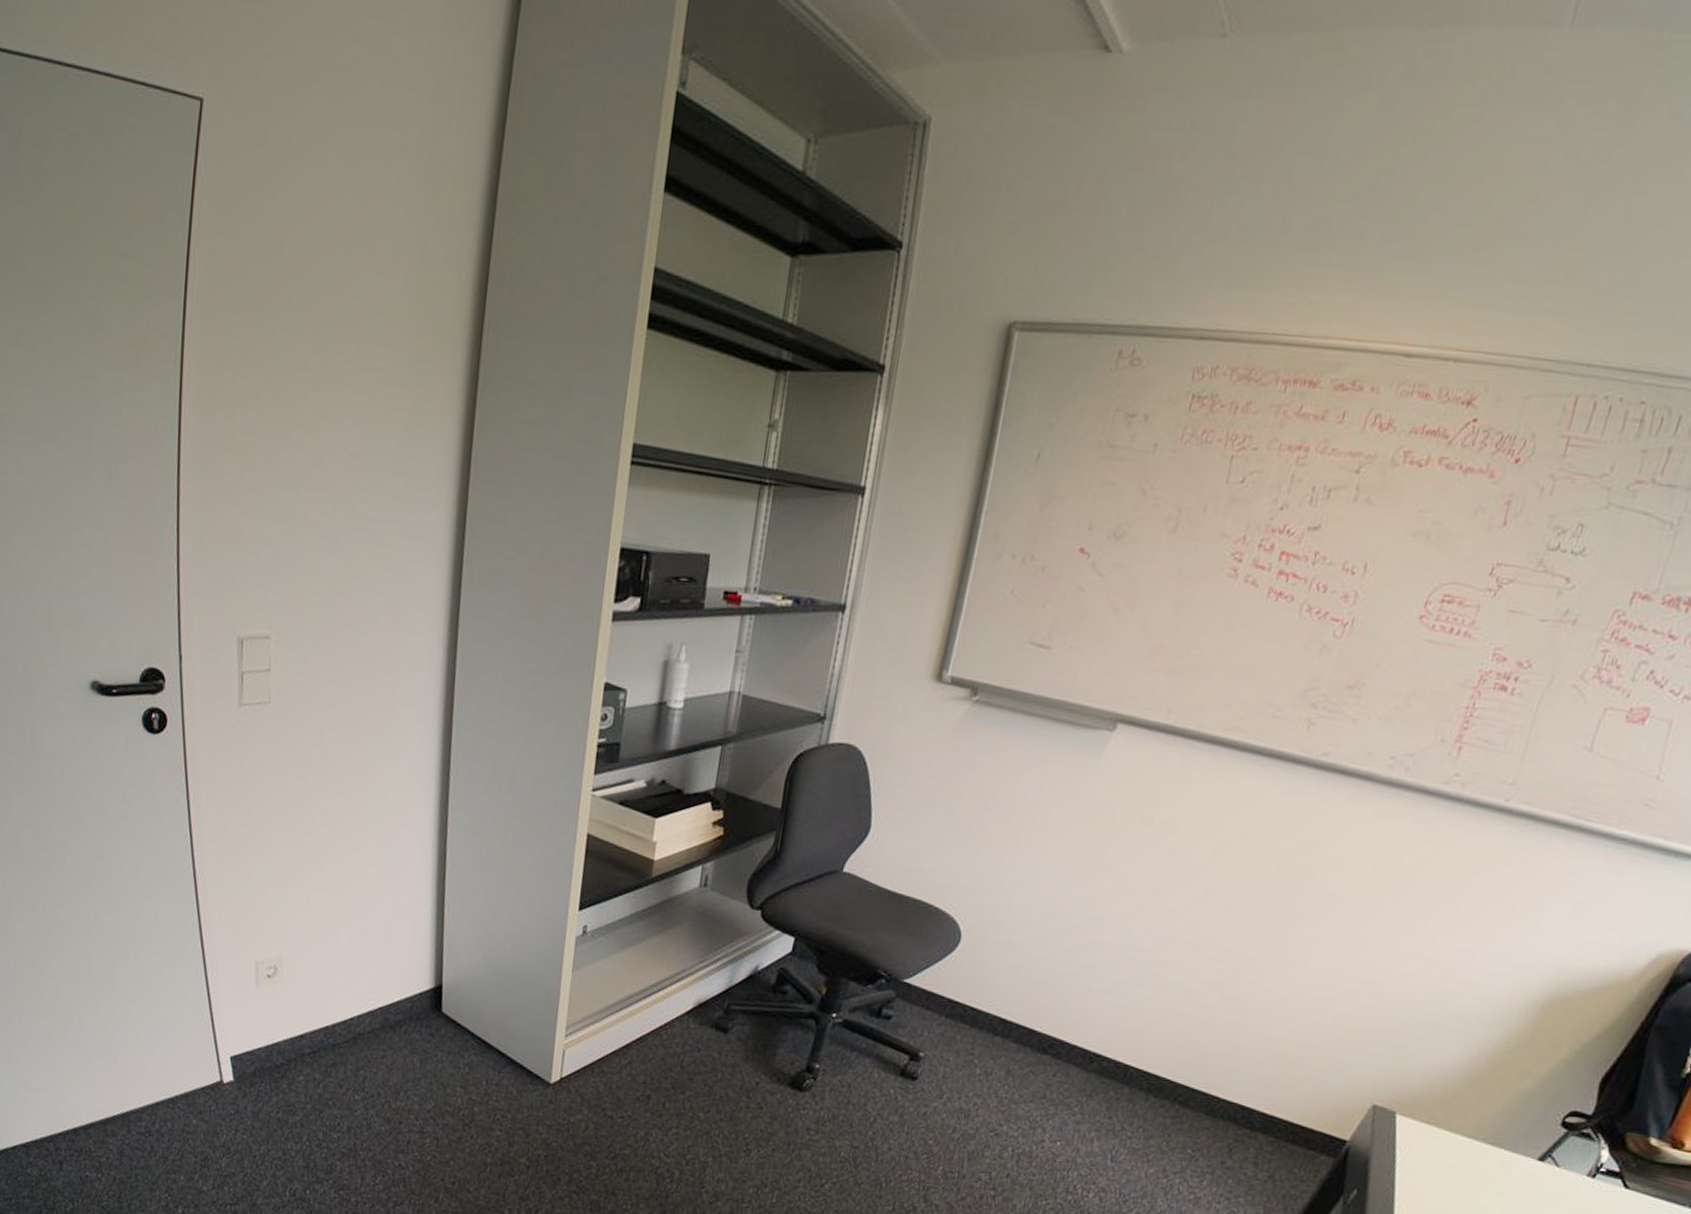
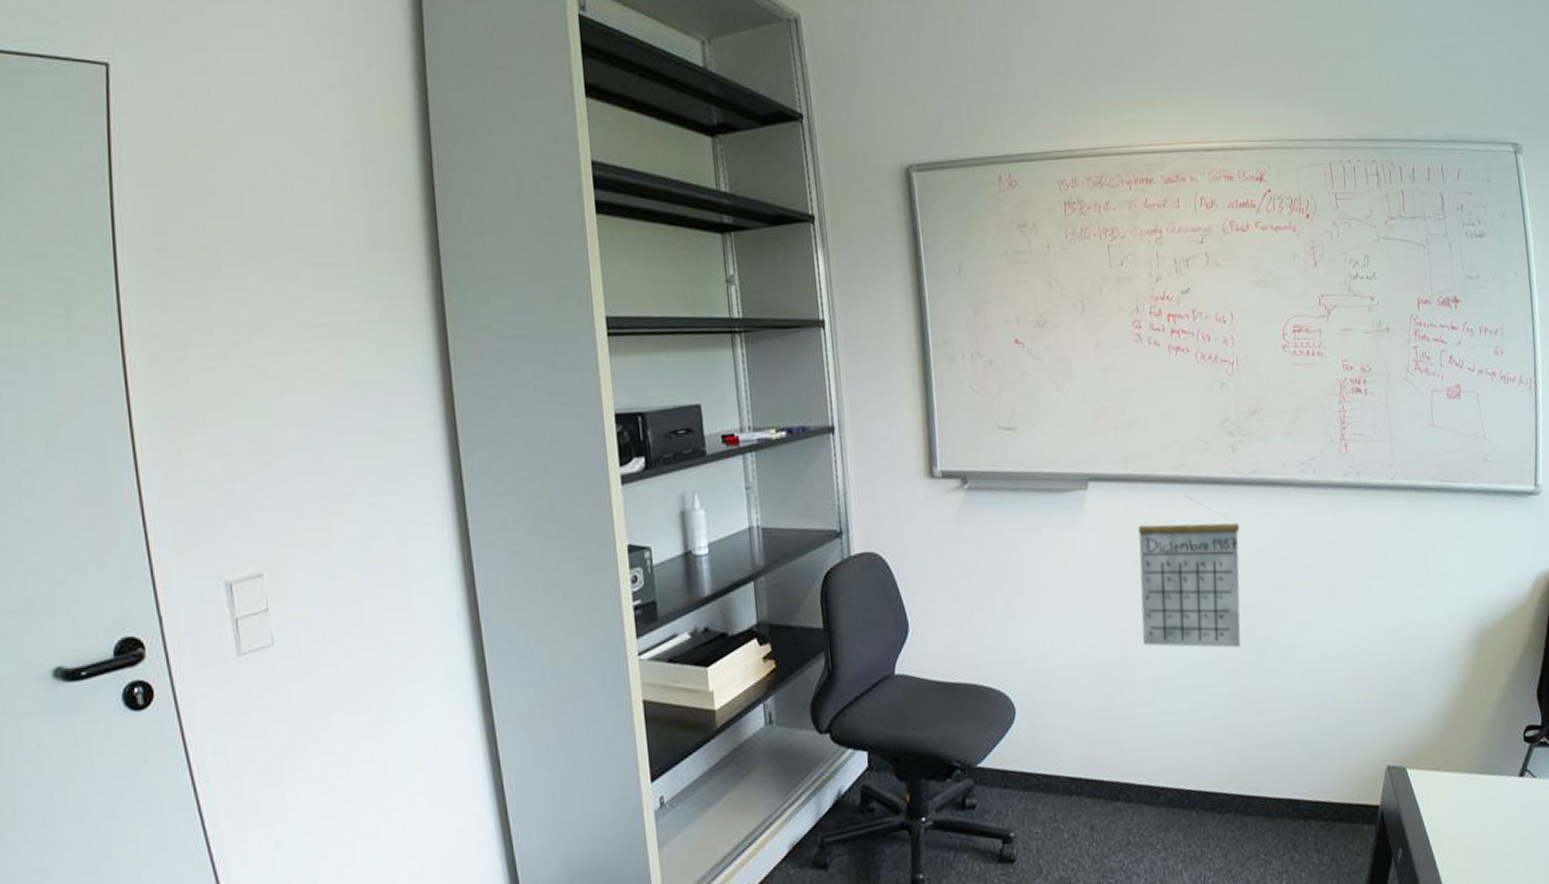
calendar: none [1125,763,1287,939] -> present [1138,495,1241,648]

